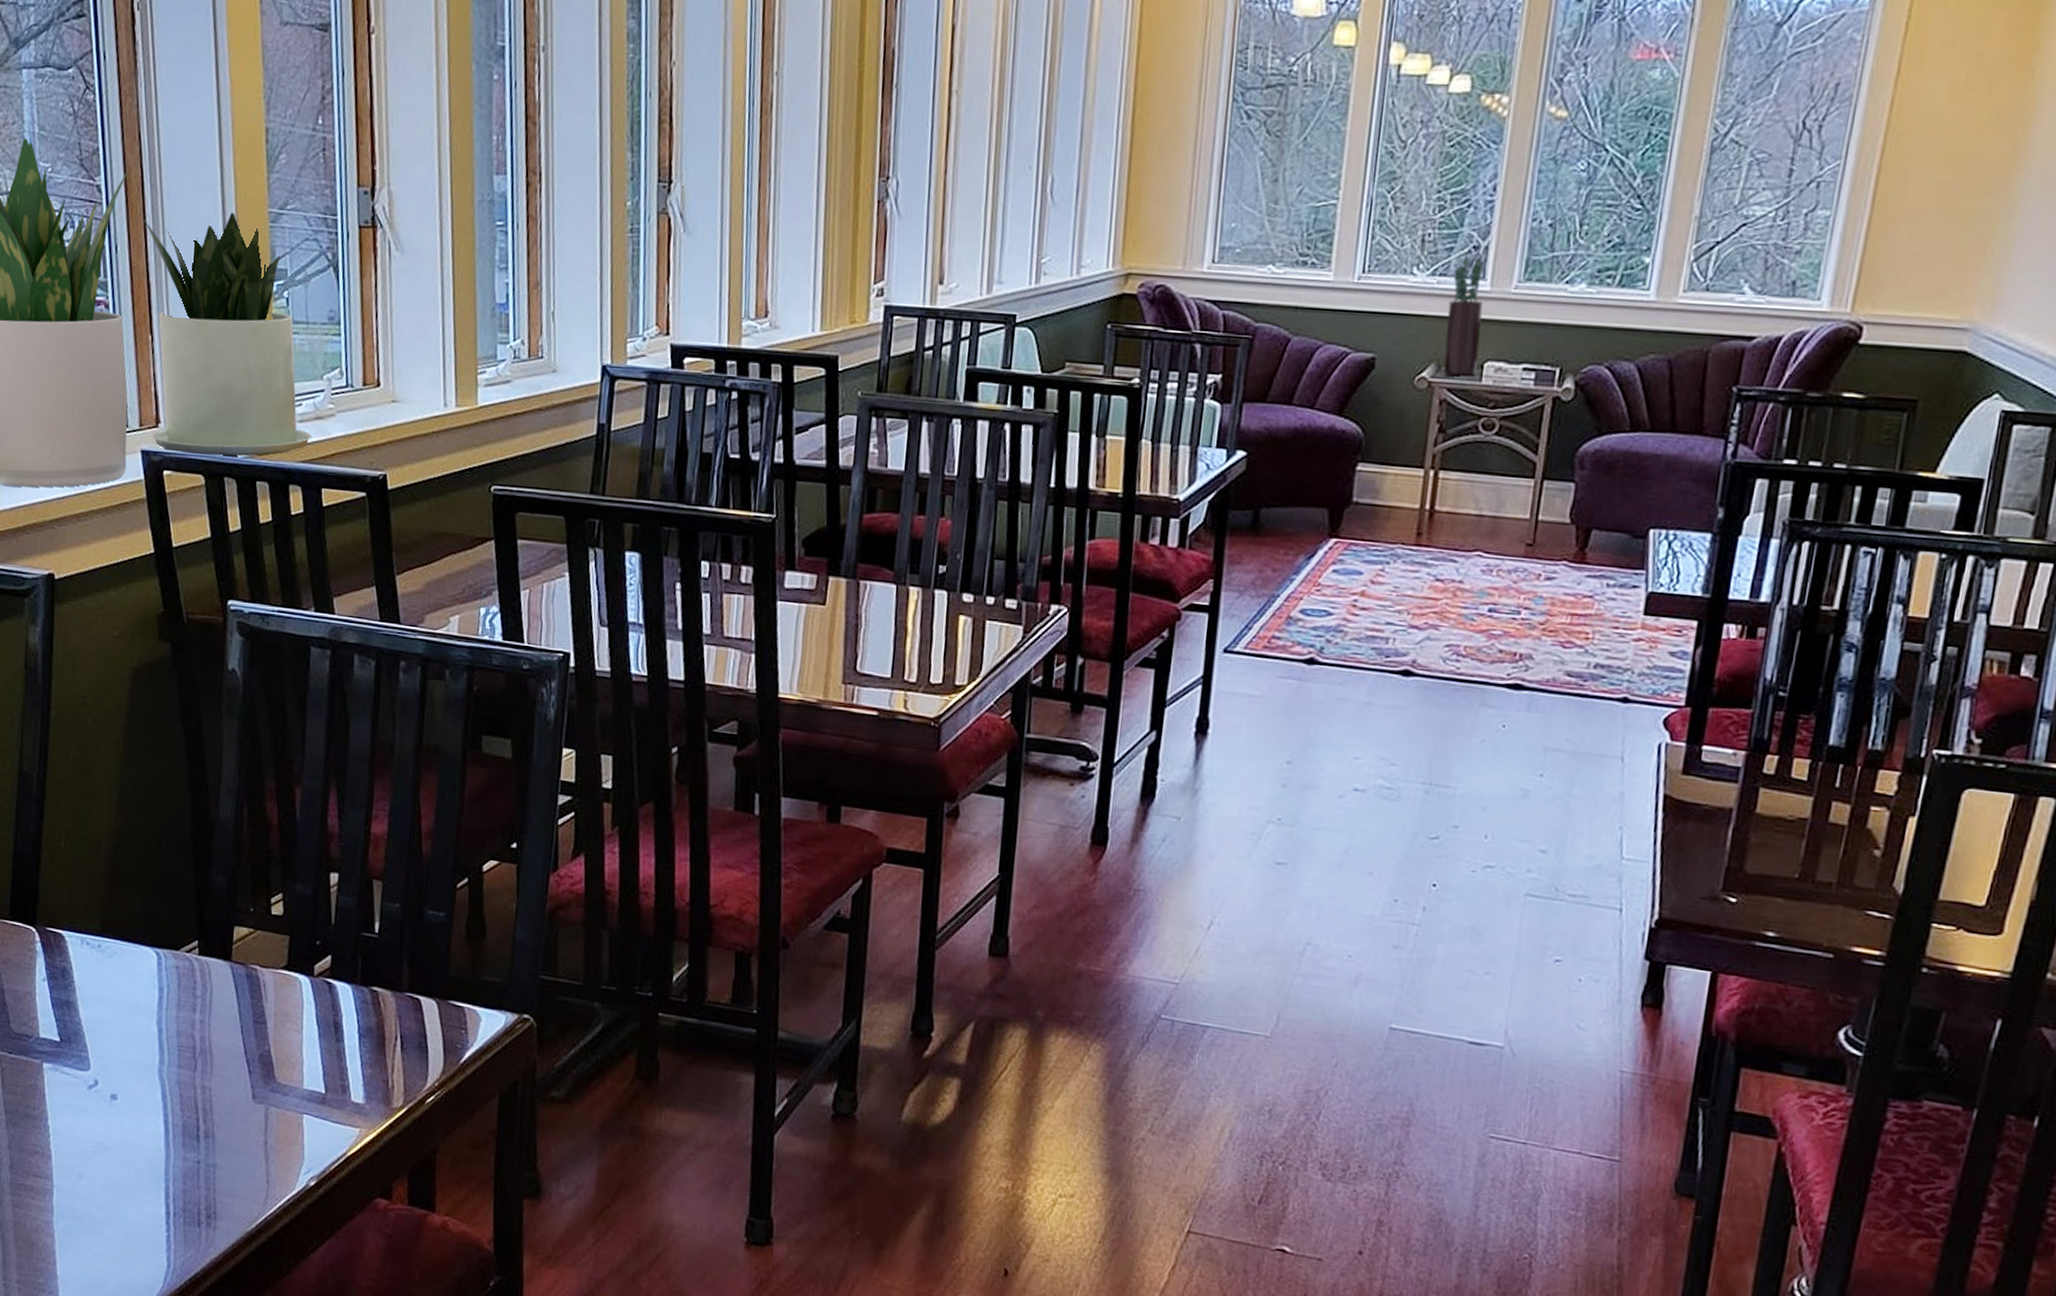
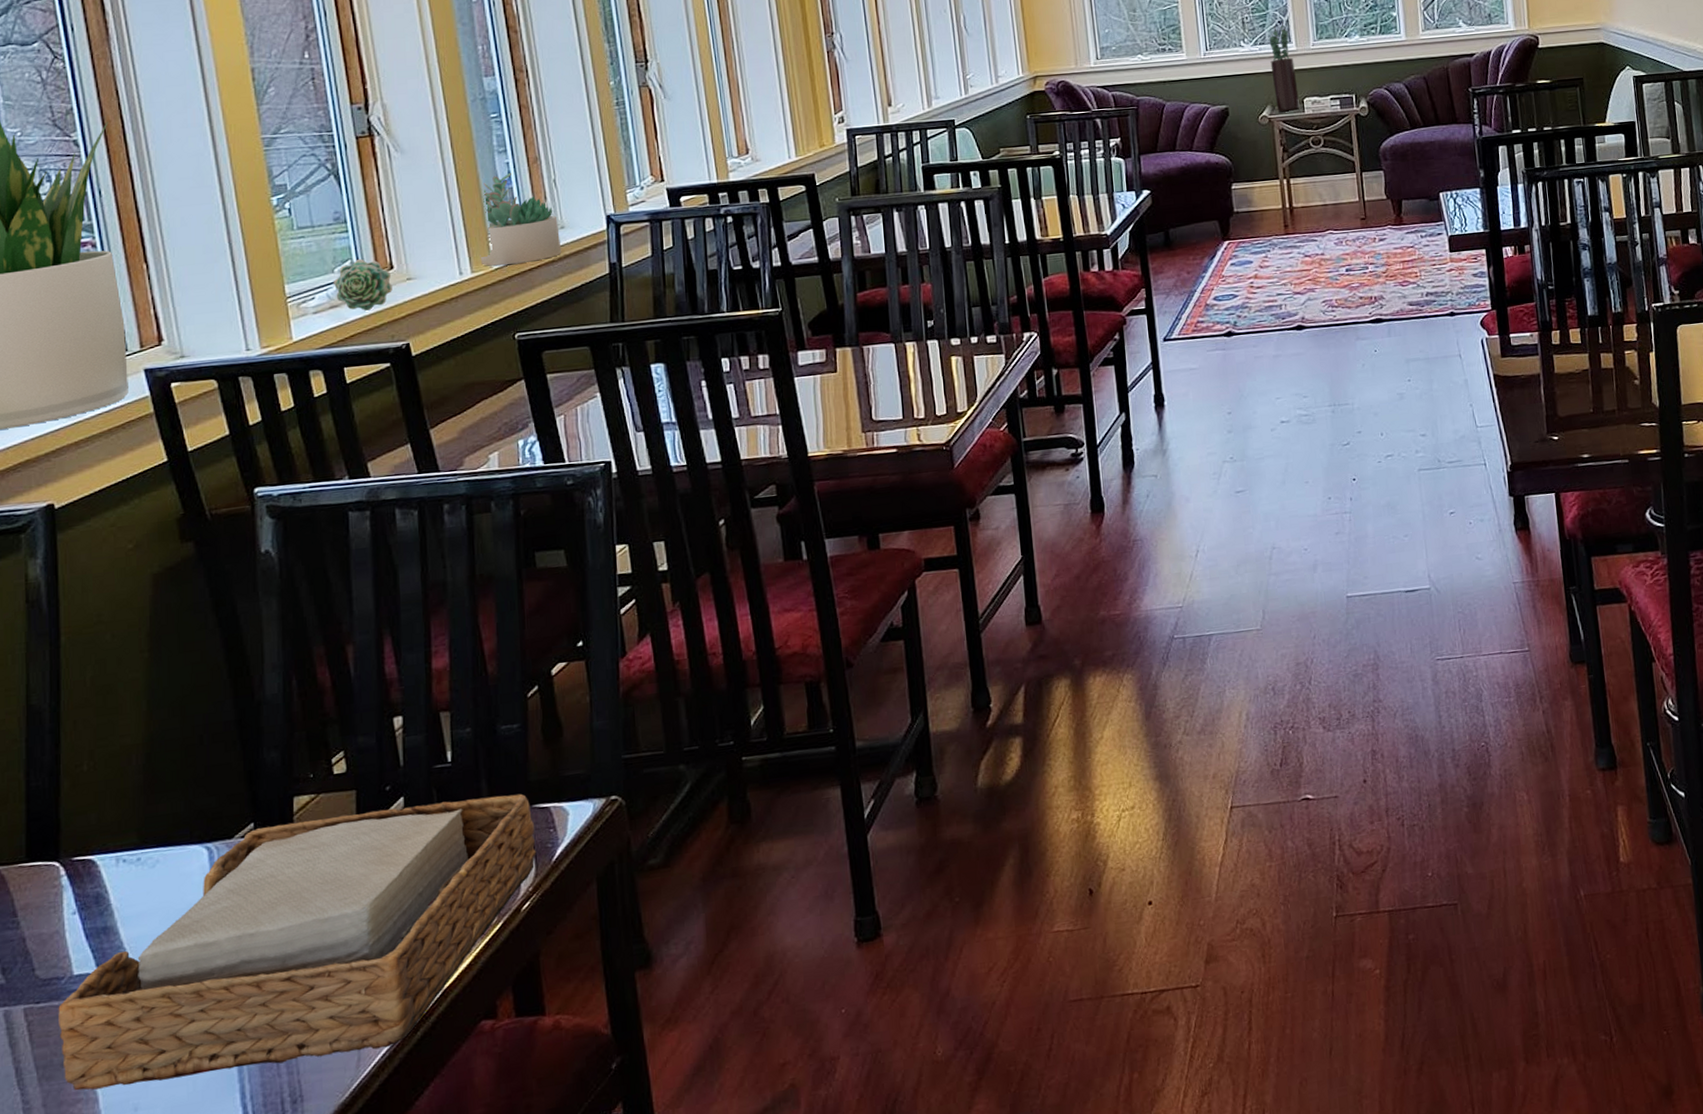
napkin holder: none [25,946,448,1194] -> present [58,793,537,1091]
planter: present [144,213,313,457] -> none [128,144,329,364]
succulent plant: none [321,368,377,431] -> present [334,258,393,312]
succulent plant: none [466,295,551,406] -> present [480,172,562,266]

